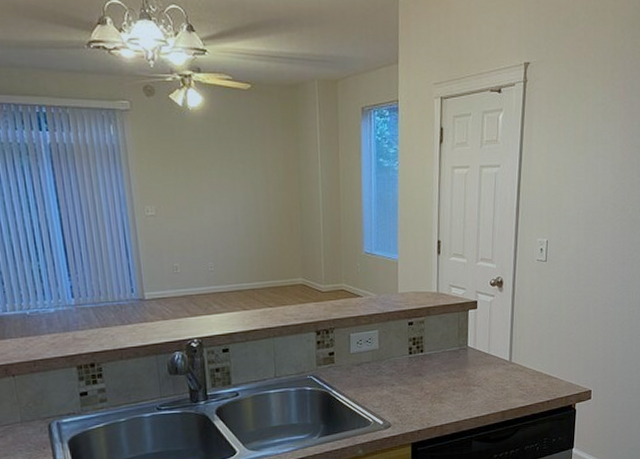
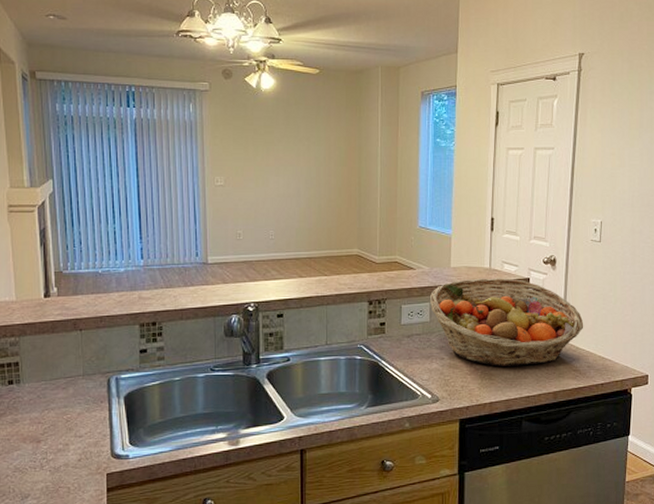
fruit basket: none [379,302,531,390] -> present [430,278,584,366]

